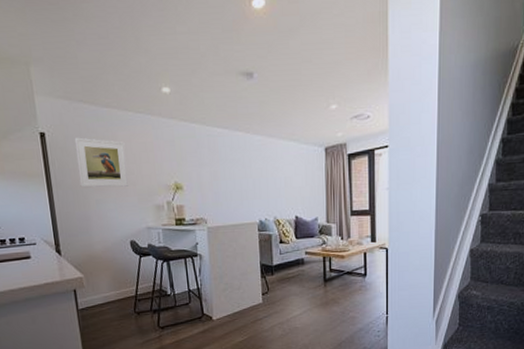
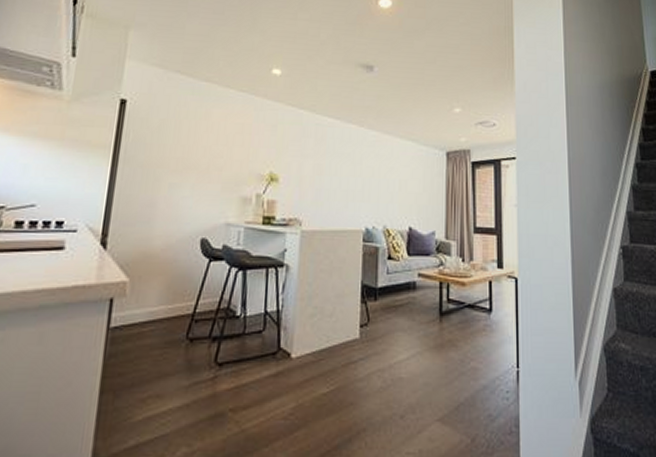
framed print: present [74,137,129,188] -> none [153,109,219,171]

